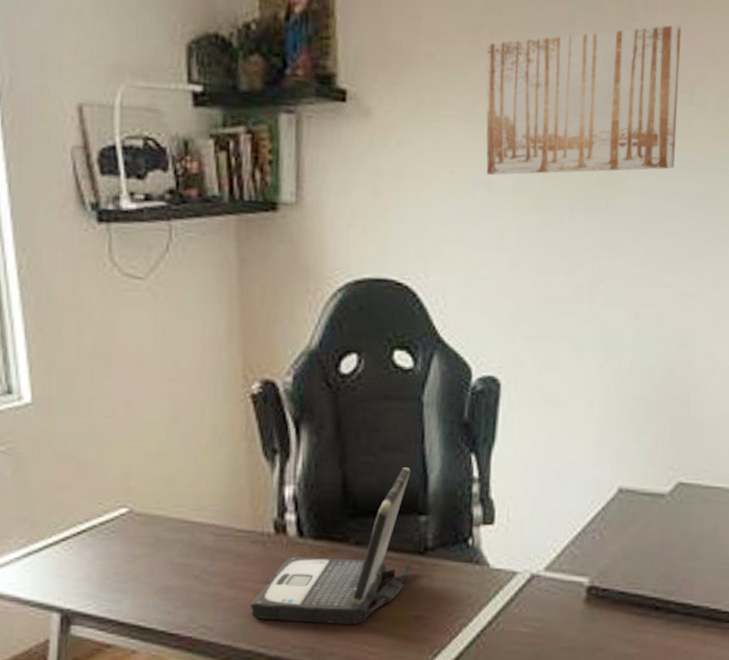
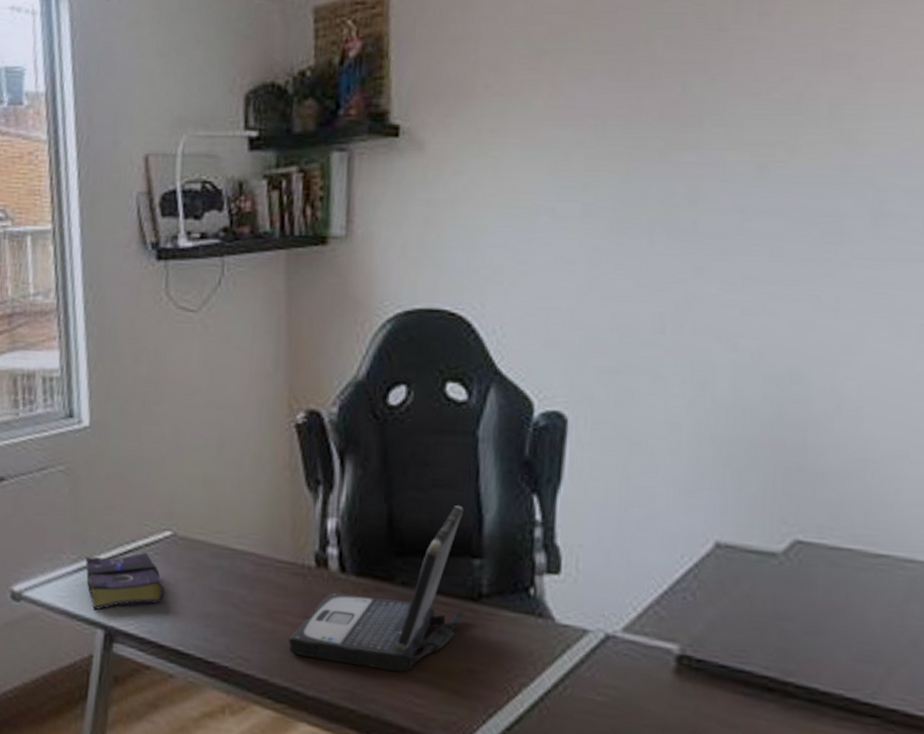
book: none [34,531,124,595] -> present [85,552,165,611]
wall art: present [486,24,682,175] -> none [549,31,783,201]

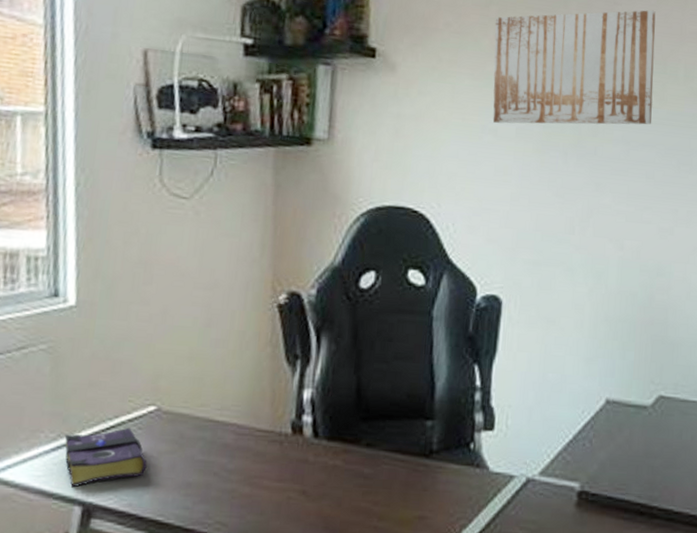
laptop: present [288,506,464,672] -> none [264,375,420,523]
wall art: none [549,31,783,201] -> present [492,10,656,125]

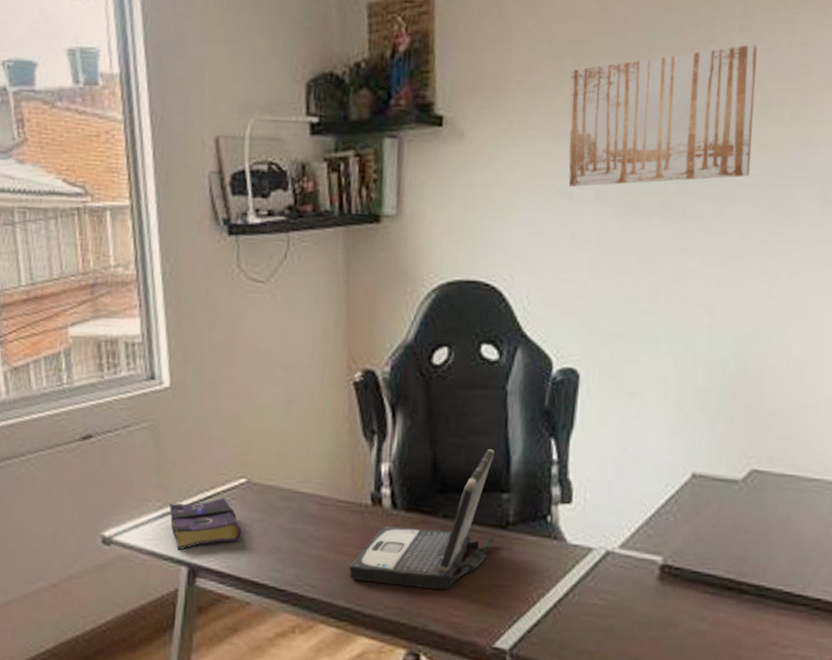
laptop: none [264,375,420,523] -> present [348,449,495,590]

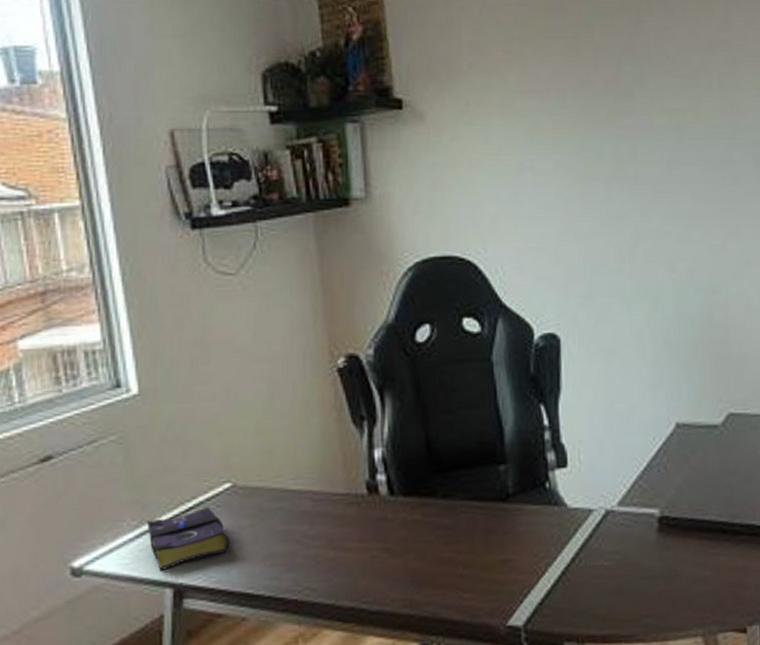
laptop: present [348,449,495,590] -> none [349,422,495,577]
wall art: present [568,44,758,187] -> none [519,23,690,159]

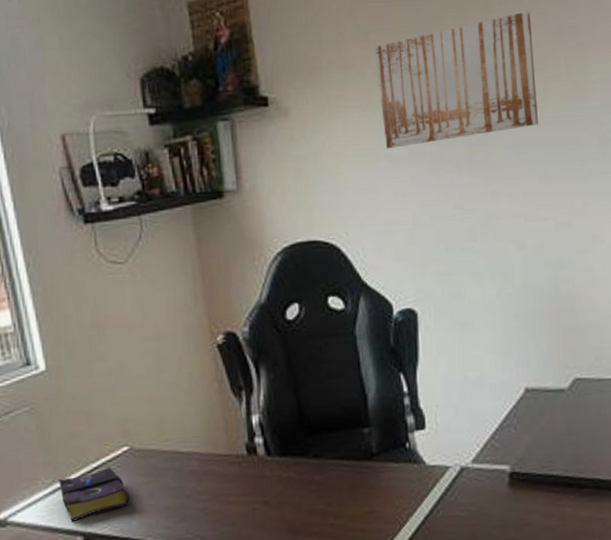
wall art: none [519,23,690,159] -> present [375,11,538,148]

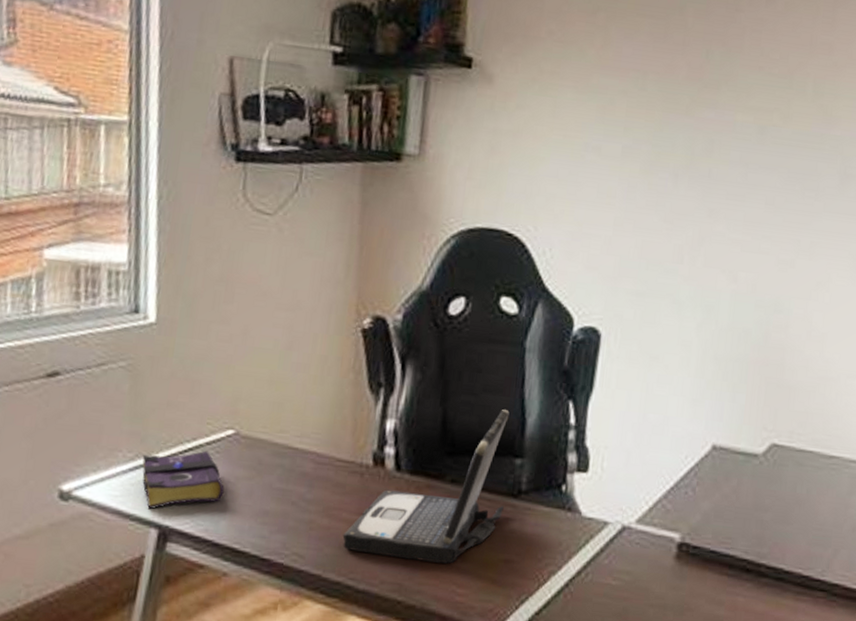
laptop: none [233,390,361,526] -> present [342,410,510,564]
wall art: present [375,11,538,148] -> none [596,17,783,145]

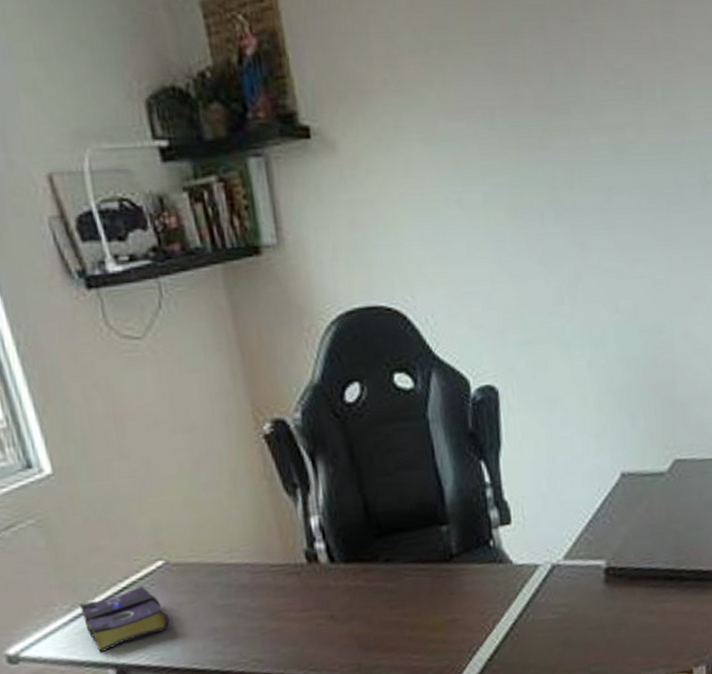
laptop: present [342,410,510,564] -> none [294,483,440,645]

